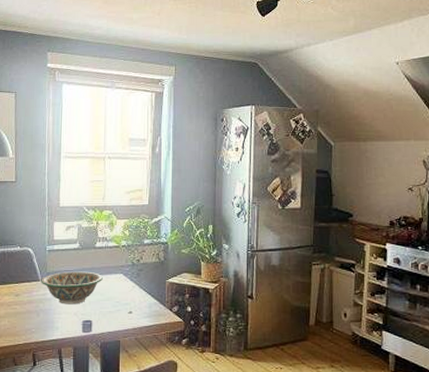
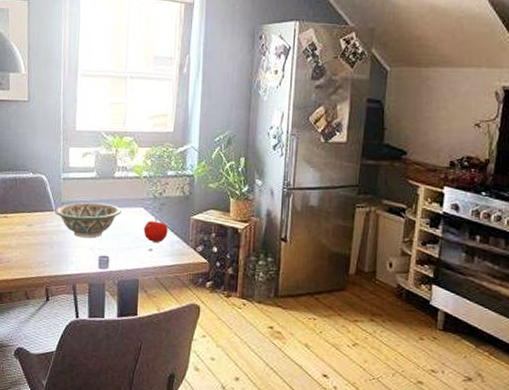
fruit: none [123,282,146,305] -> present [143,217,168,243]

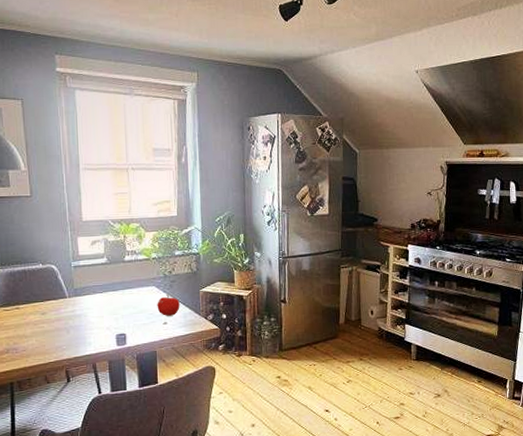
decorative bowl: present [55,202,122,238] -> none [68,285,135,320]

